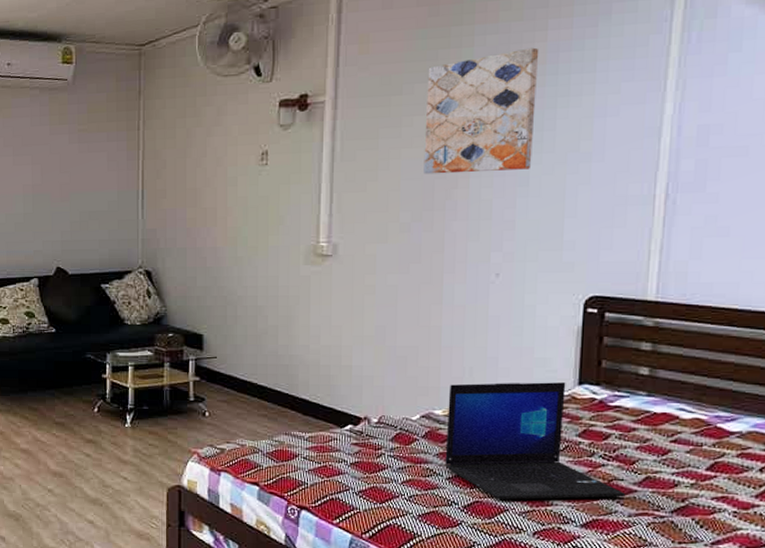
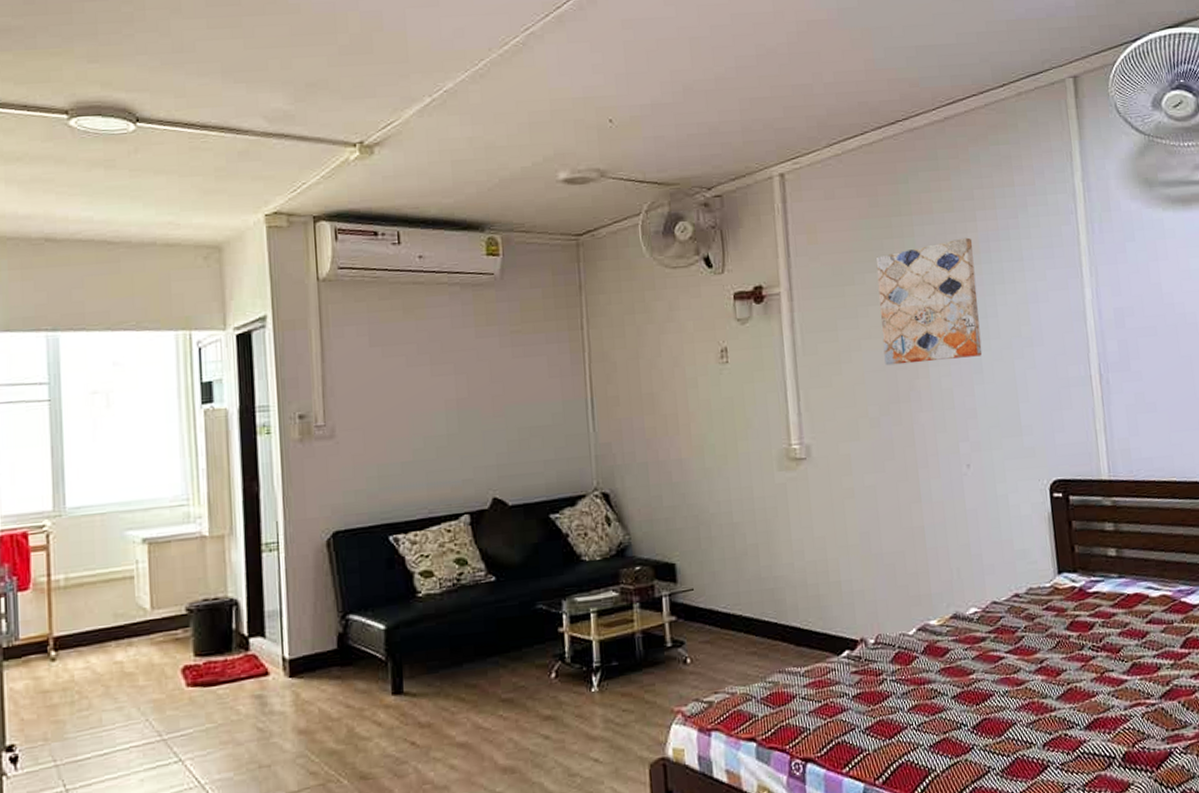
laptop: present [445,382,626,500] -> none [940,573,1119,712]

